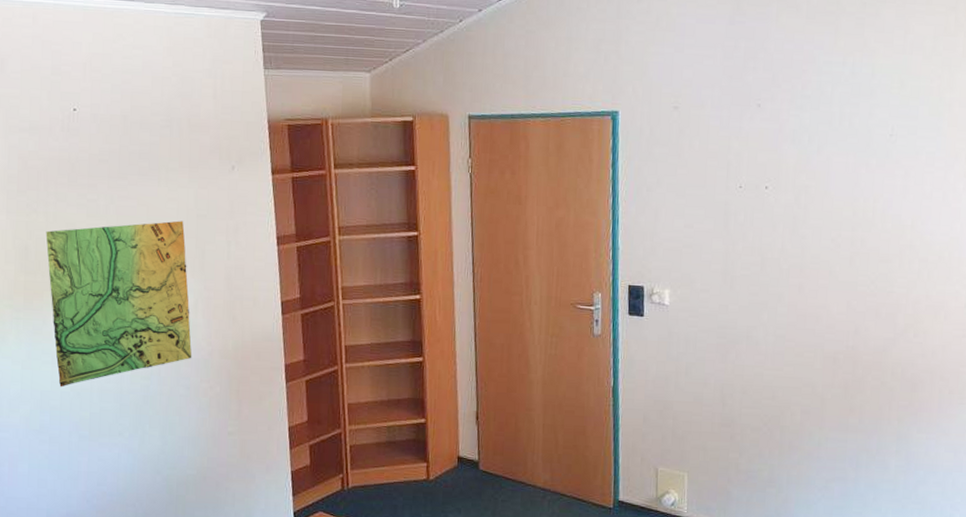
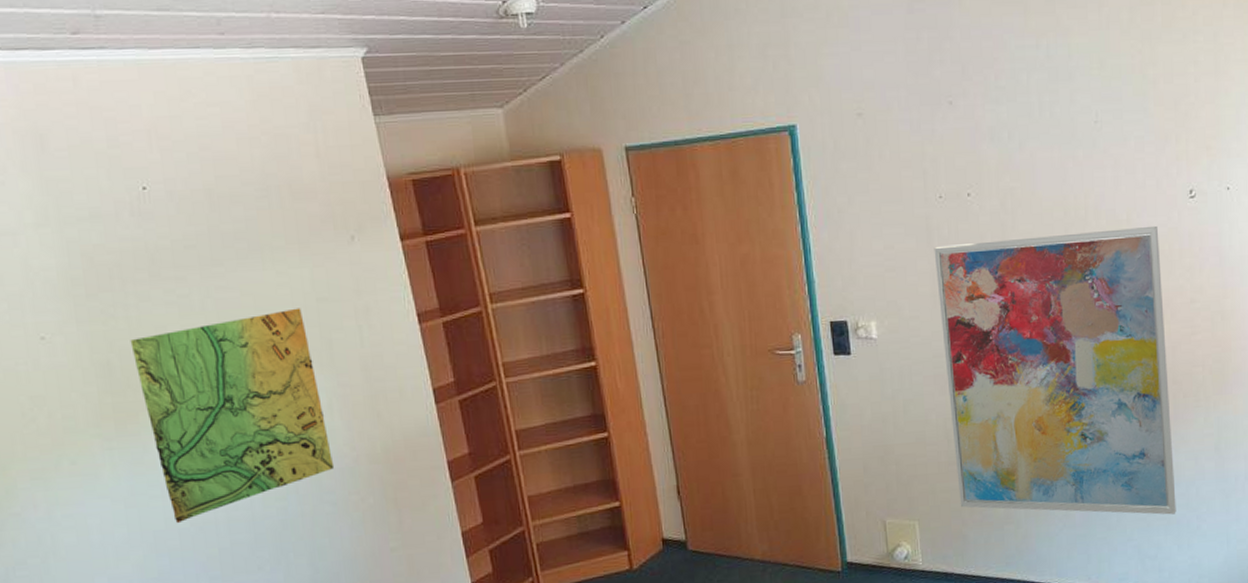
wall art: none [727,230,941,500] -> present [934,225,1176,515]

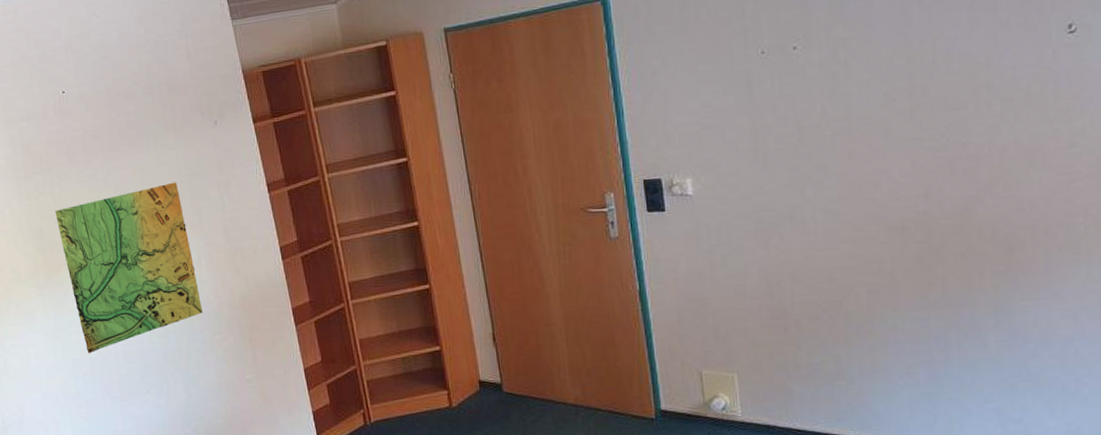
wall art: present [934,225,1176,515] -> none [755,66,1048,377]

